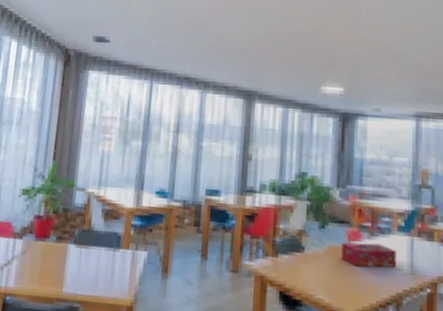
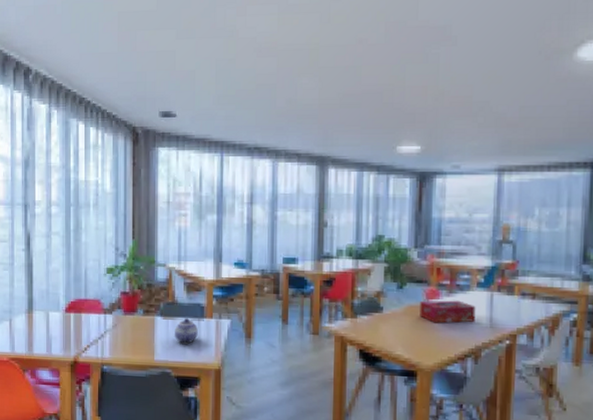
teapot: none [87,247,113,276] -> present [175,318,198,344]

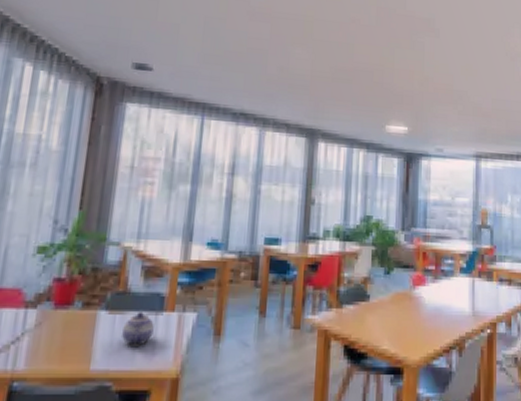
tissue box: present [420,300,476,323] -> none [406,287,459,312]

